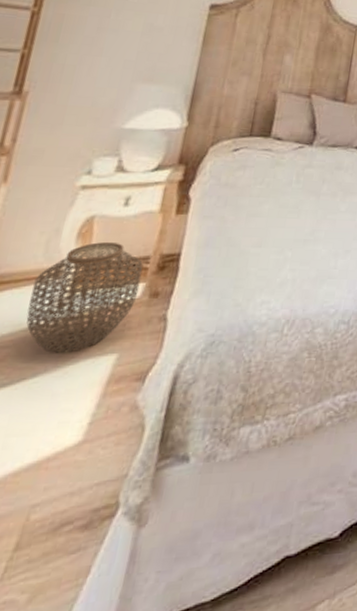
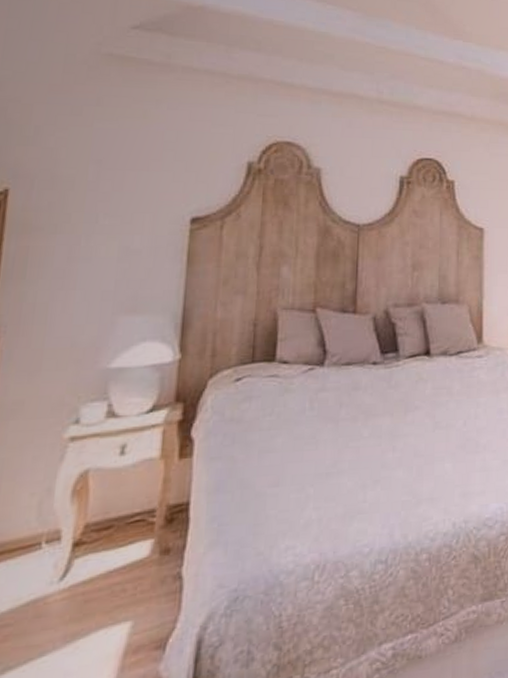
woven basket: present [26,242,144,353] -> none [26,497,149,627]

